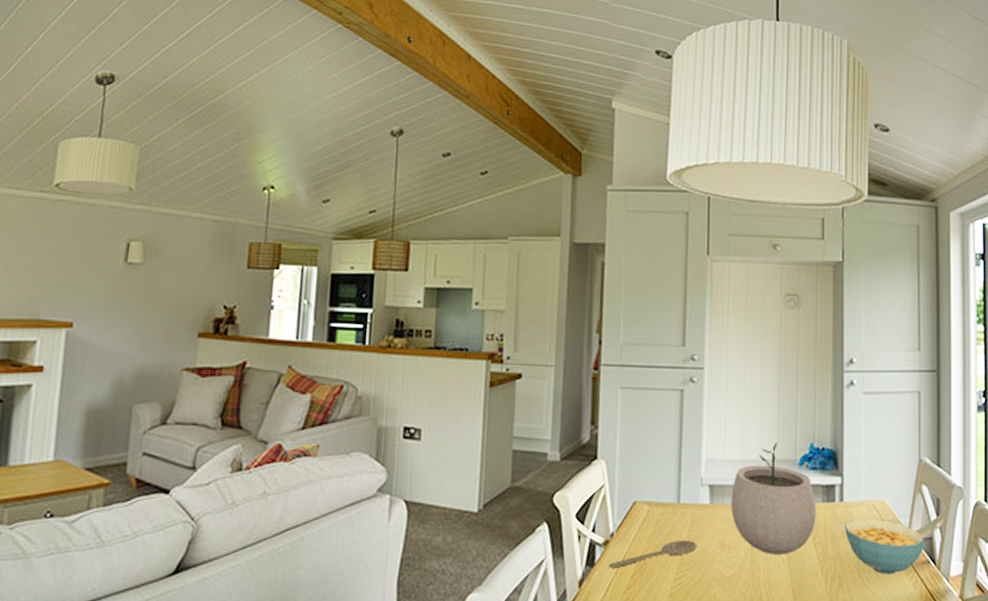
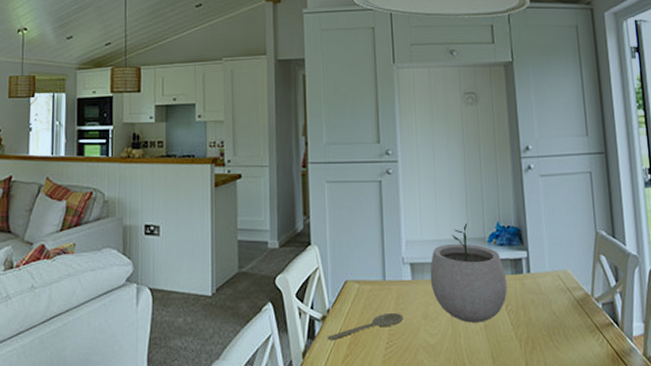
cereal bowl: present [845,518,924,575] -> none [534,287,607,337]

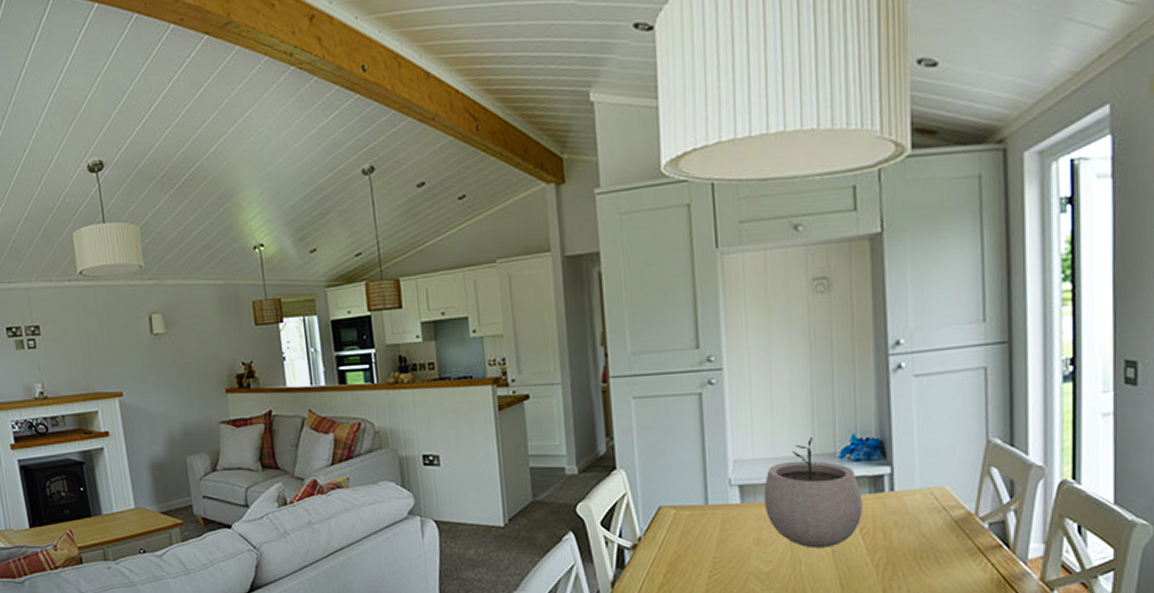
wooden spoon: present [327,312,404,341] -> none [639,539,731,570]

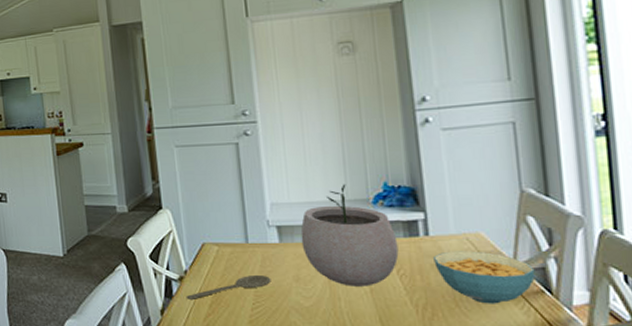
wooden spoon: none [639,539,731,570] -> present [186,274,271,301]
cereal bowl: none [897,506,995,561] -> present [434,251,535,304]

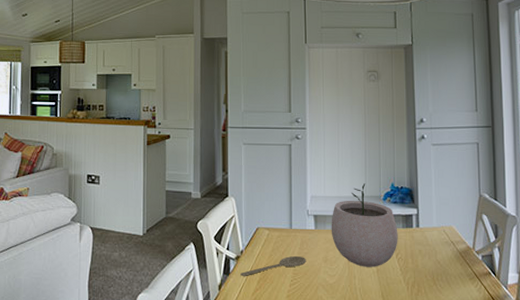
cereal bowl: present [434,251,535,304] -> none [421,240,486,283]

